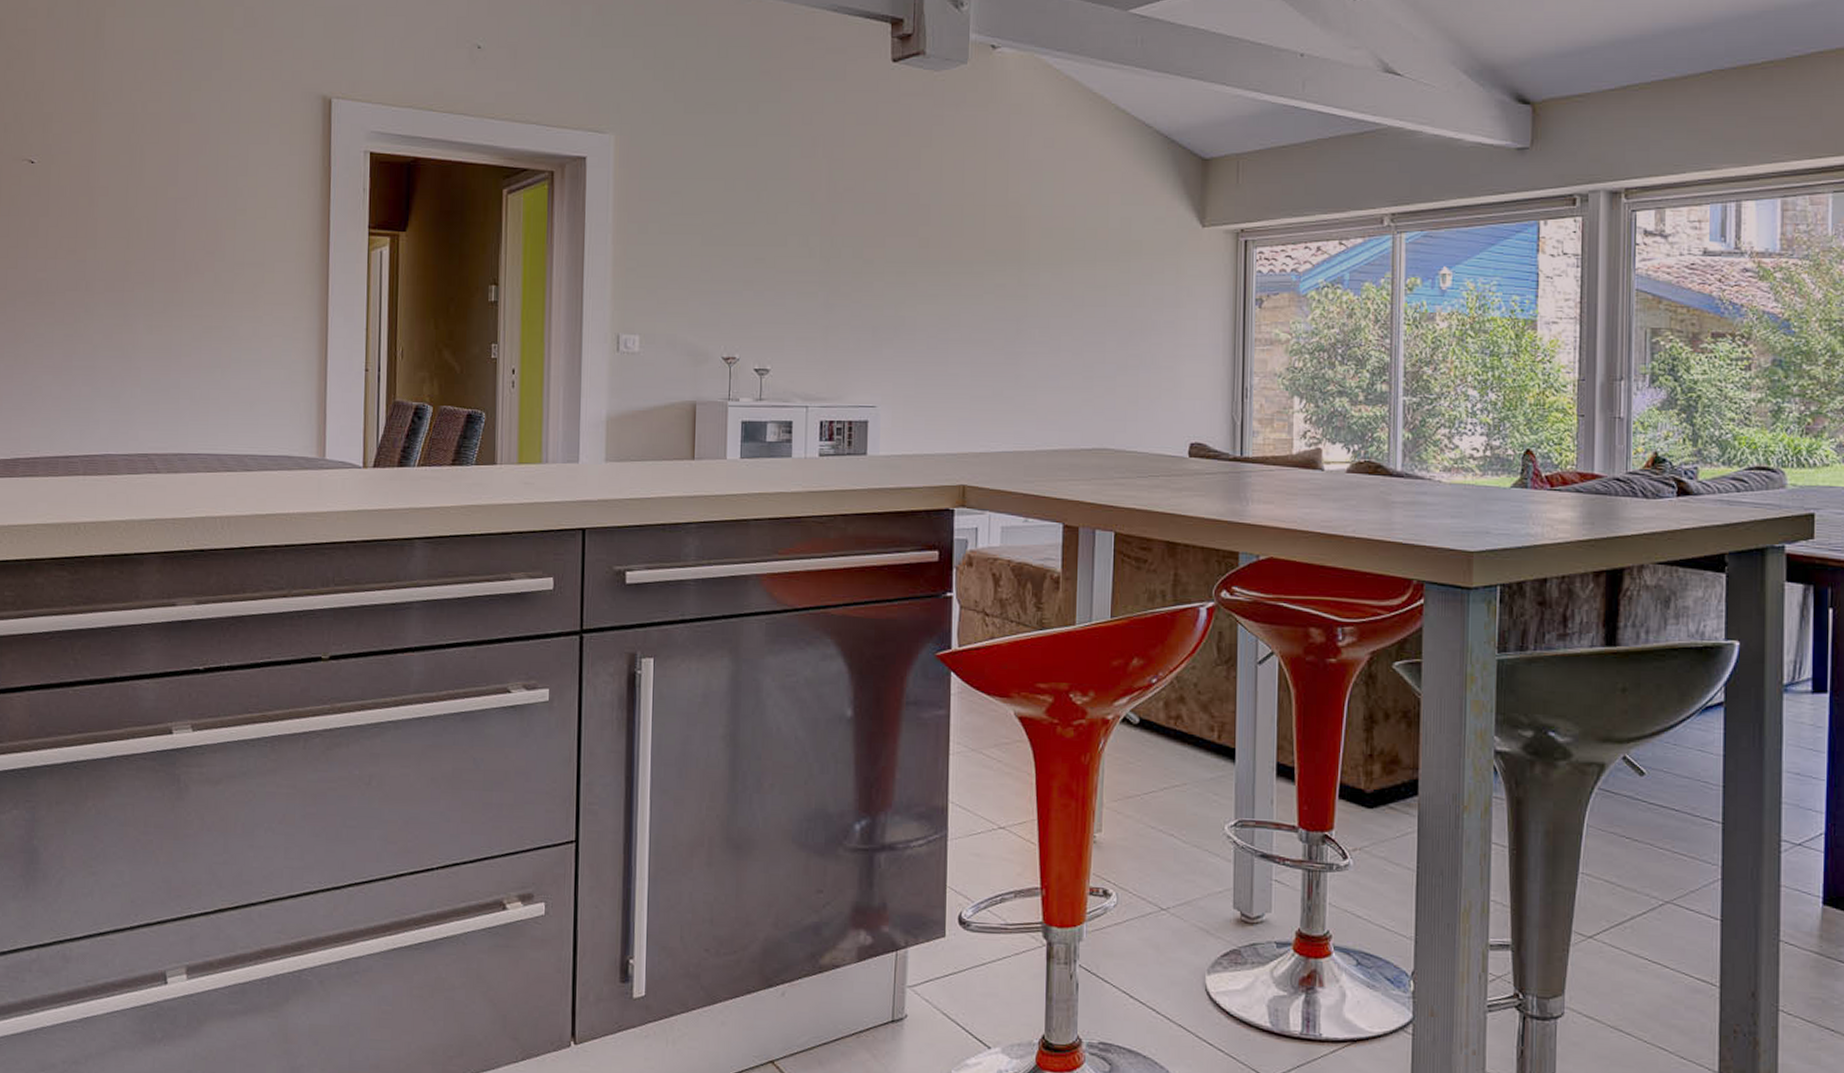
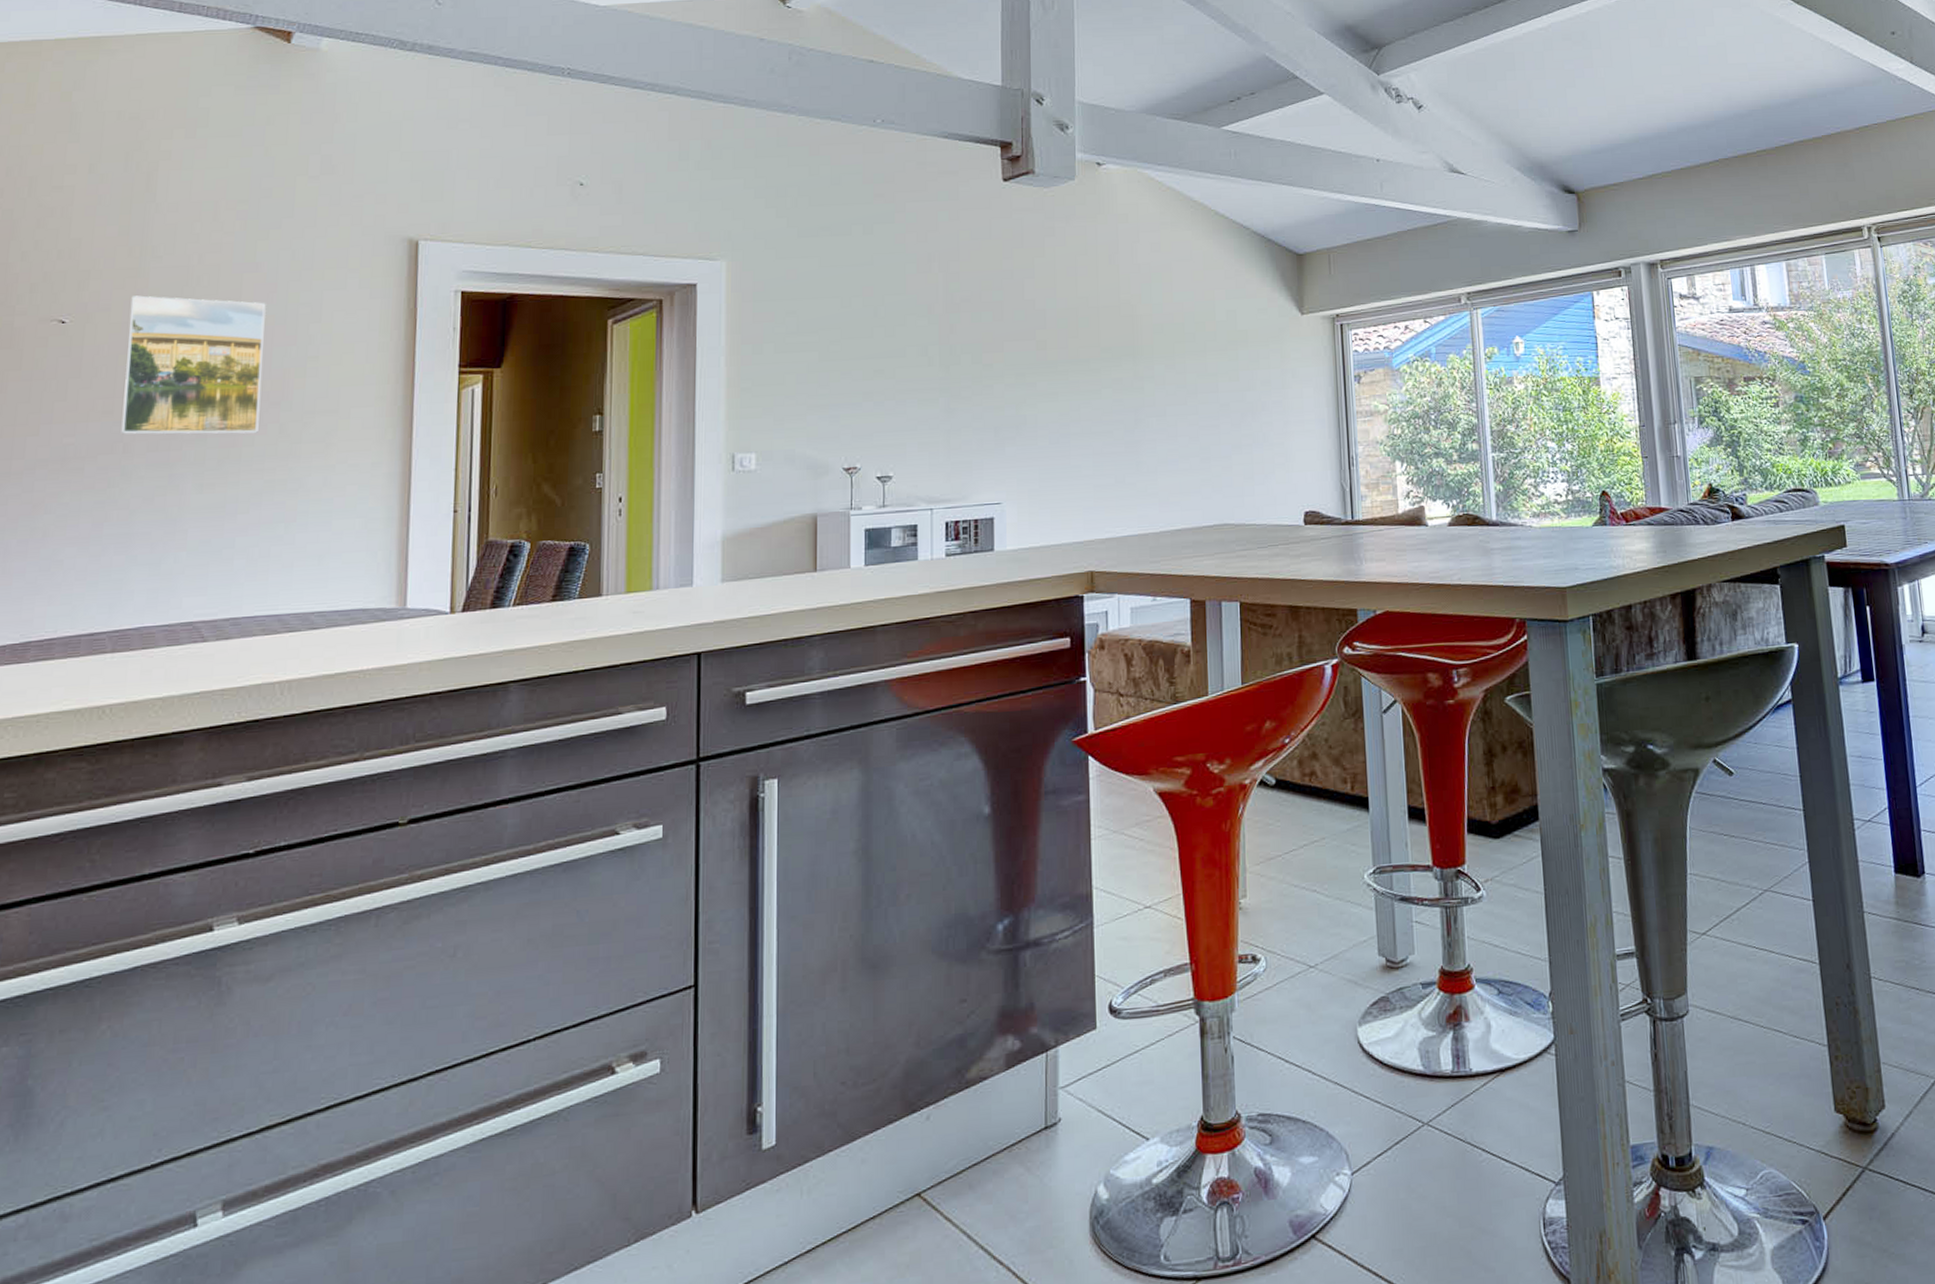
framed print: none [83,140,200,280] -> present [121,295,266,434]

